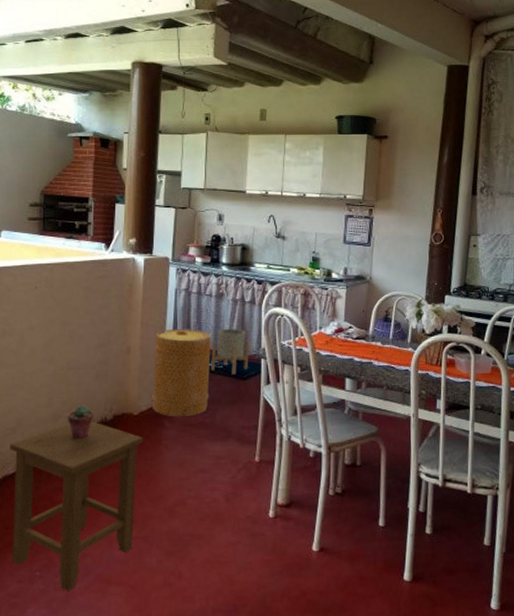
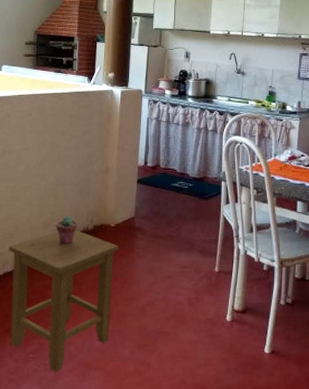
basket: present [151,329,212,417] -> none [126,153,179,230]
planter: present [211,328,250,375] -> none [177,153,212,194]

